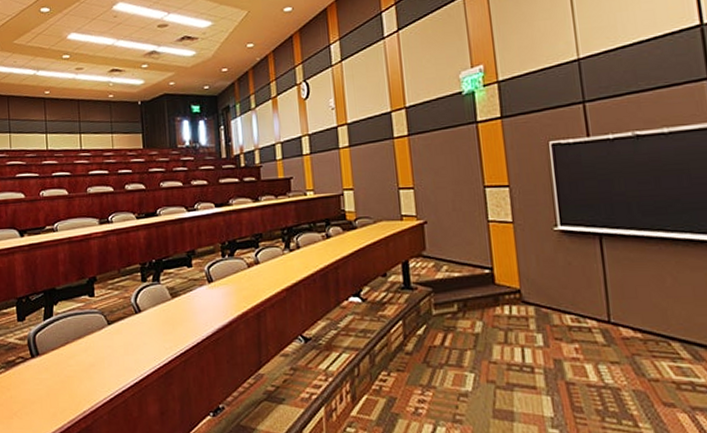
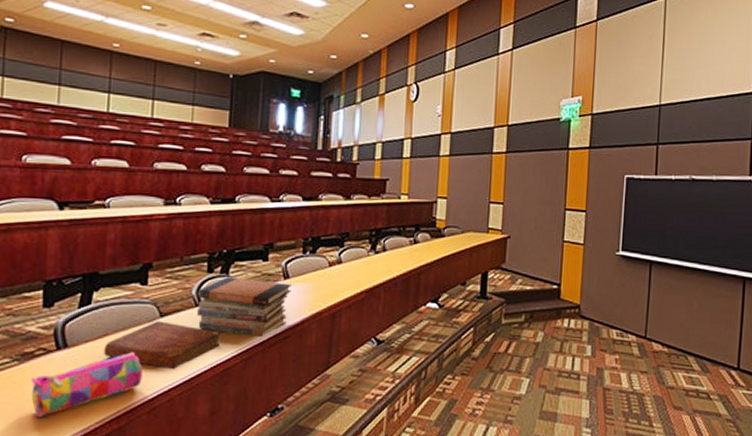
pencil case: none [15,358,100,418] -> present [30,352,143,418]
bible: none [67,328,160,373] -> present [104,321,220,370]
book stack: none [136,284,216,340] -> present [197,277,291,338]

